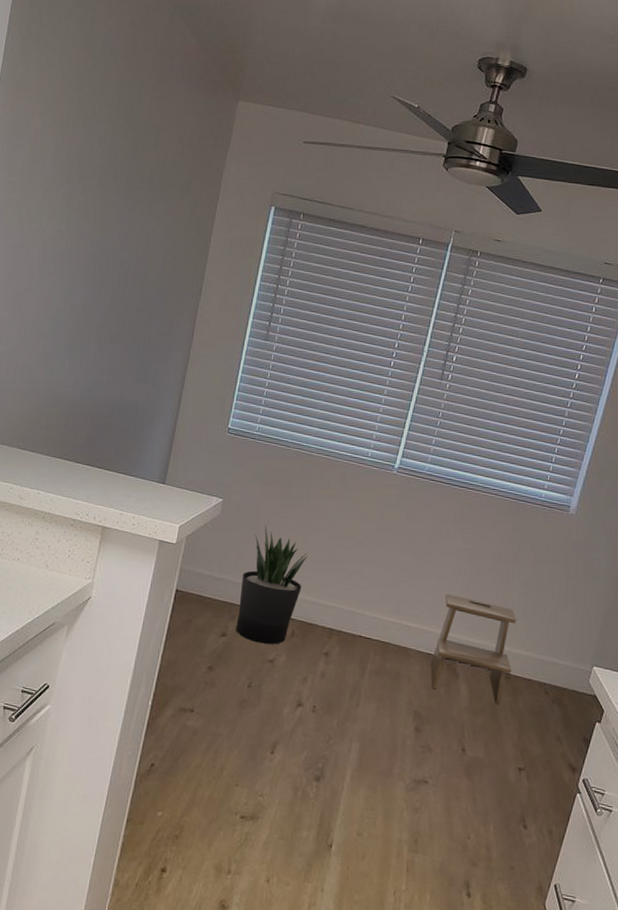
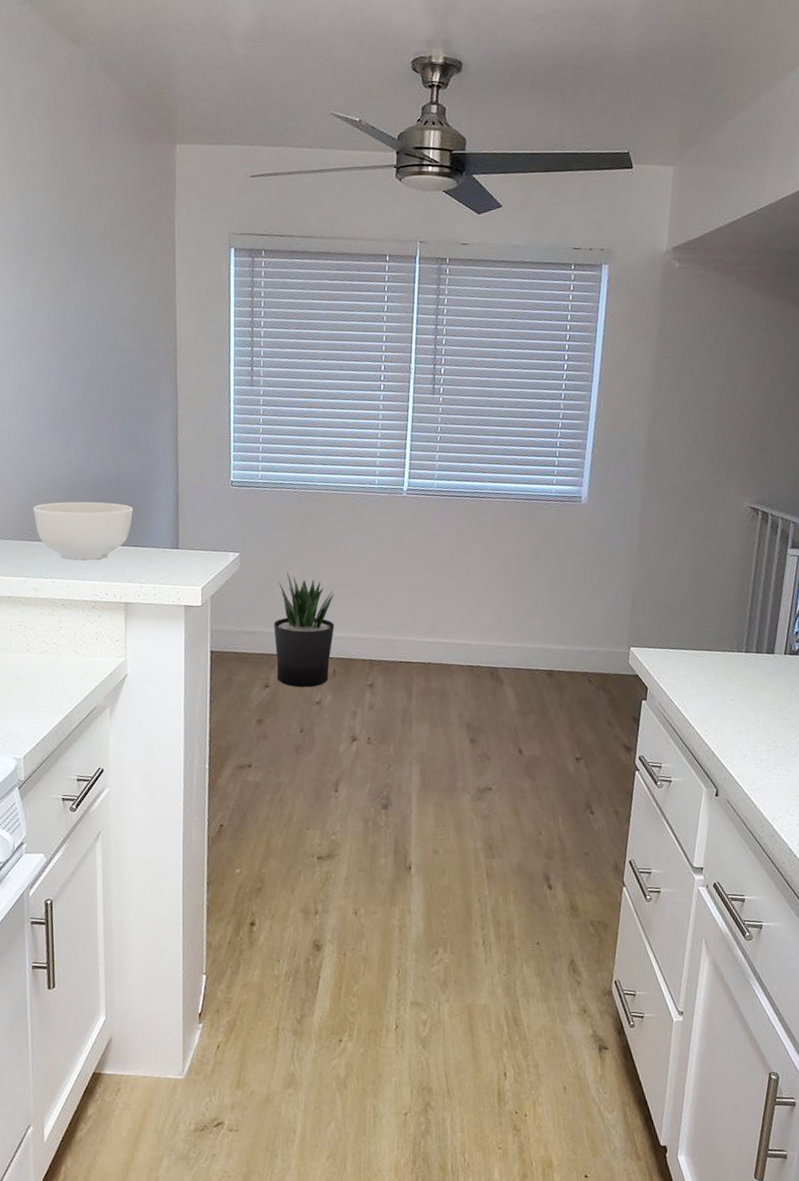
bowl: none [33,416,130,480] -> present [33,501,134,561]
step stool: present [431,593,517,705] -> none [474,604,553,702]

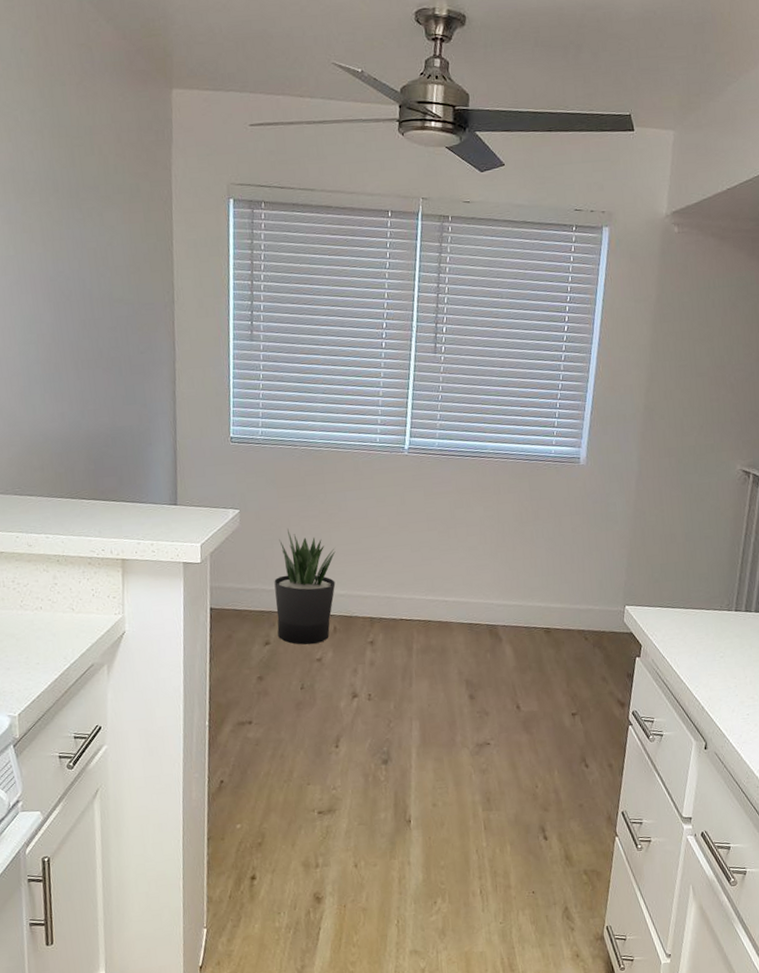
bowl: present [33,501,134,561] -> none [25,455,131,516]

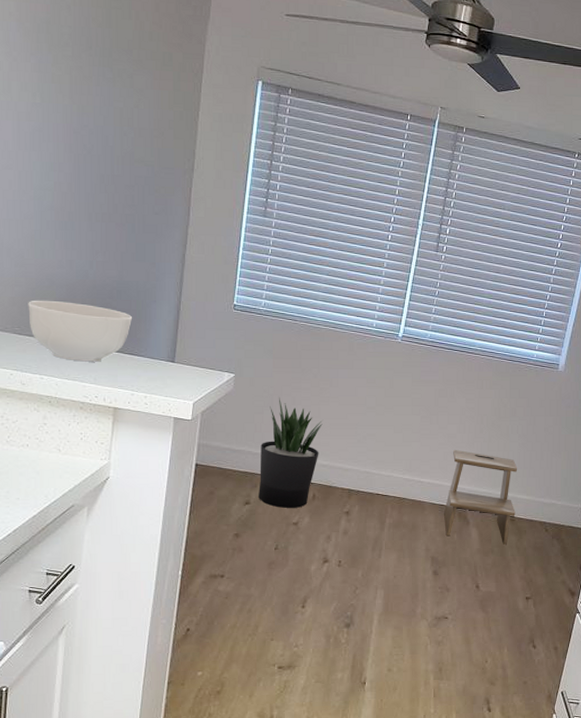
bowl: none [25,455,131,516] -> present [28,300,133,362]
step stool: none [473,562,551,659] -> present [444,449,518,545]

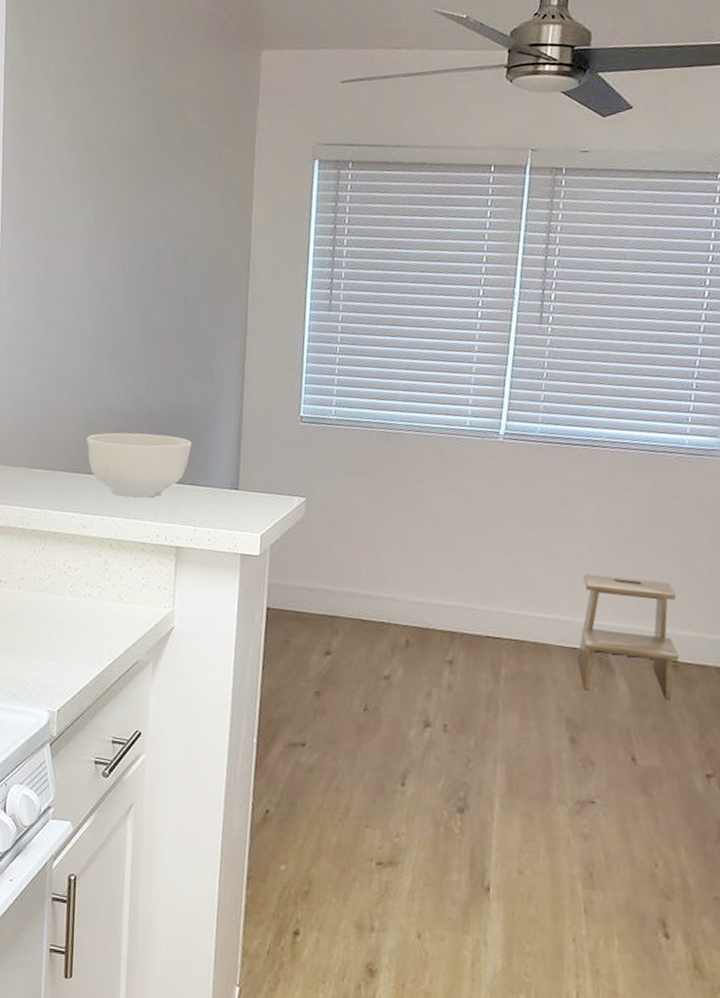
planter: present [259,397,323,508] -> none [340,521,412,658]

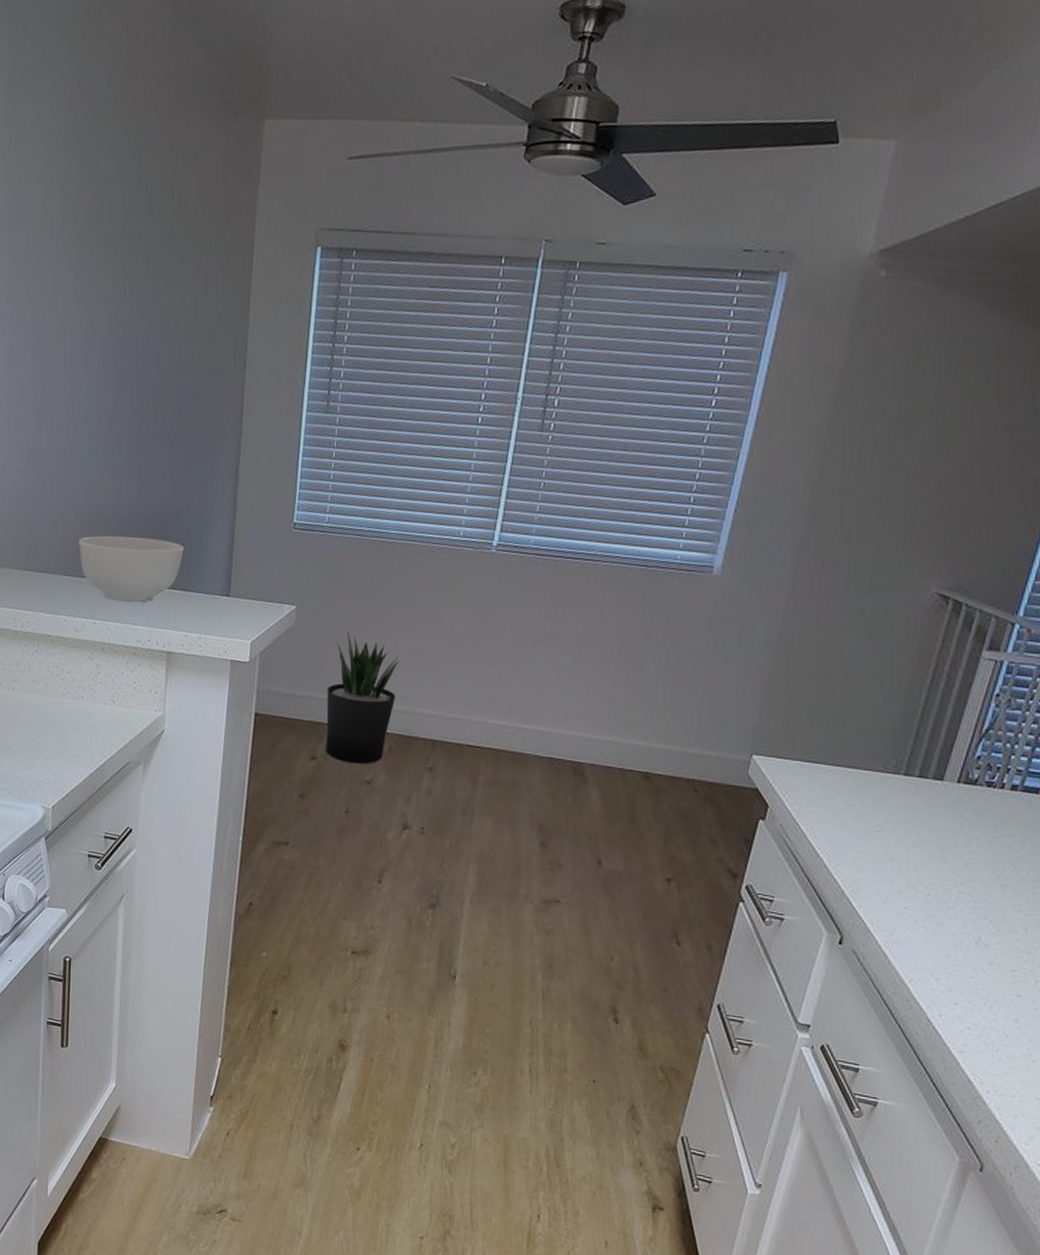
planter: none [340,521,412,658] -> present [326,630,399,763]
step stool: present [578,573,679,700] -> none [554,686,655,809]

